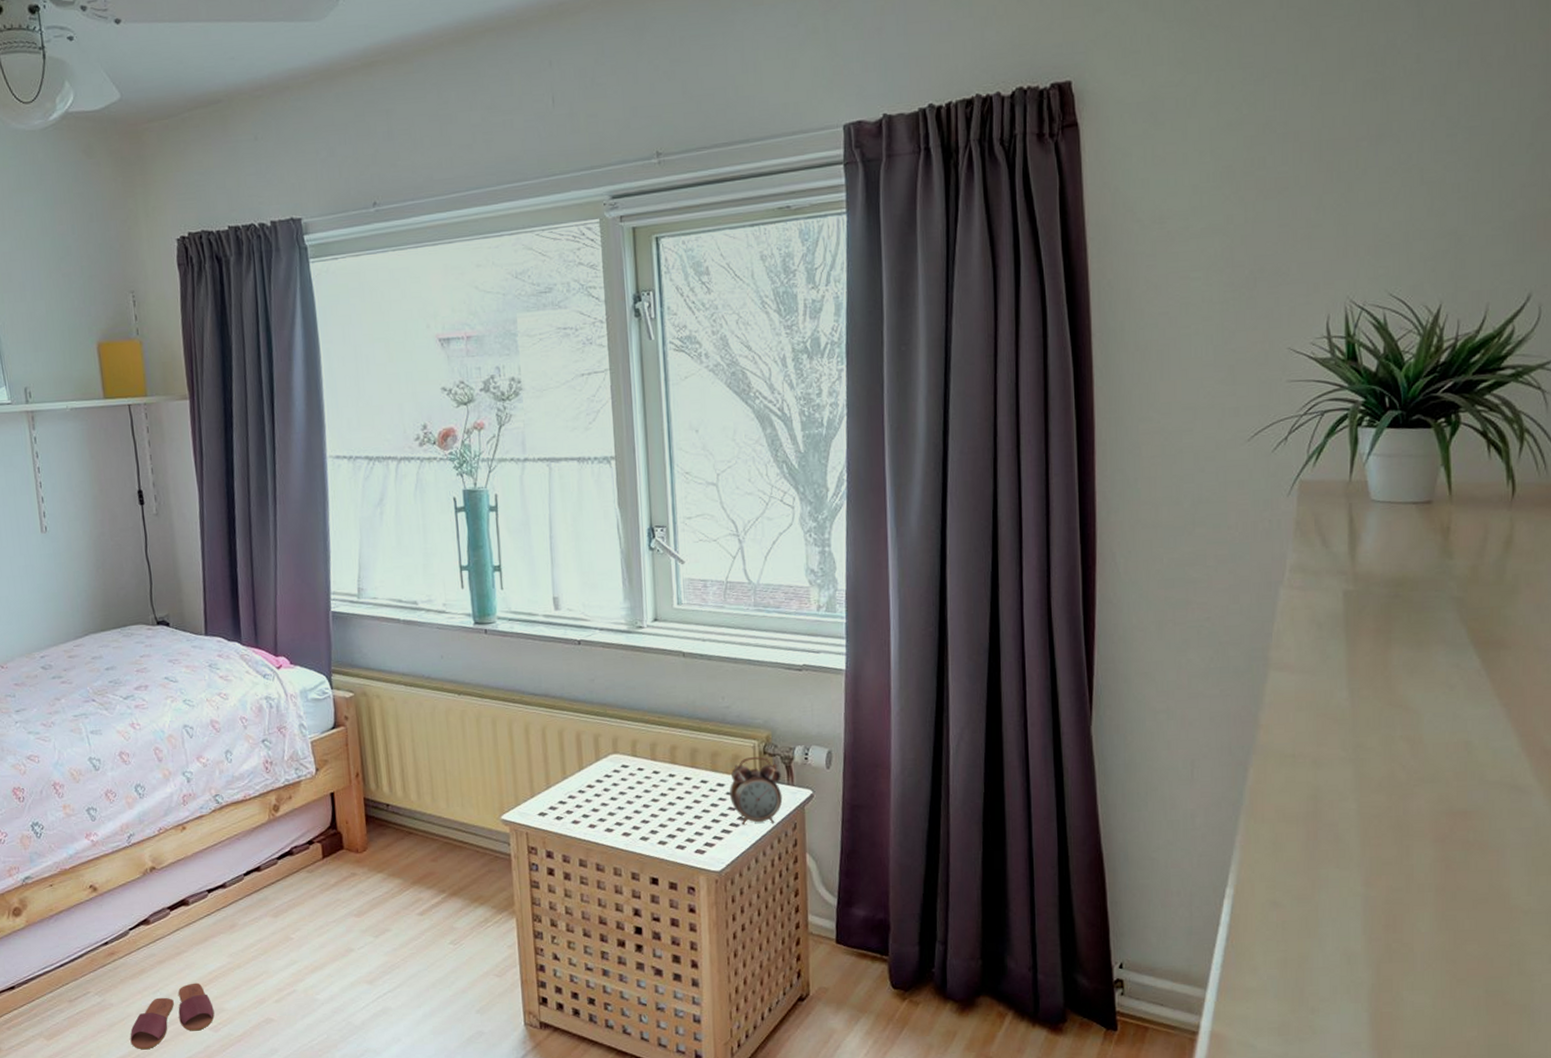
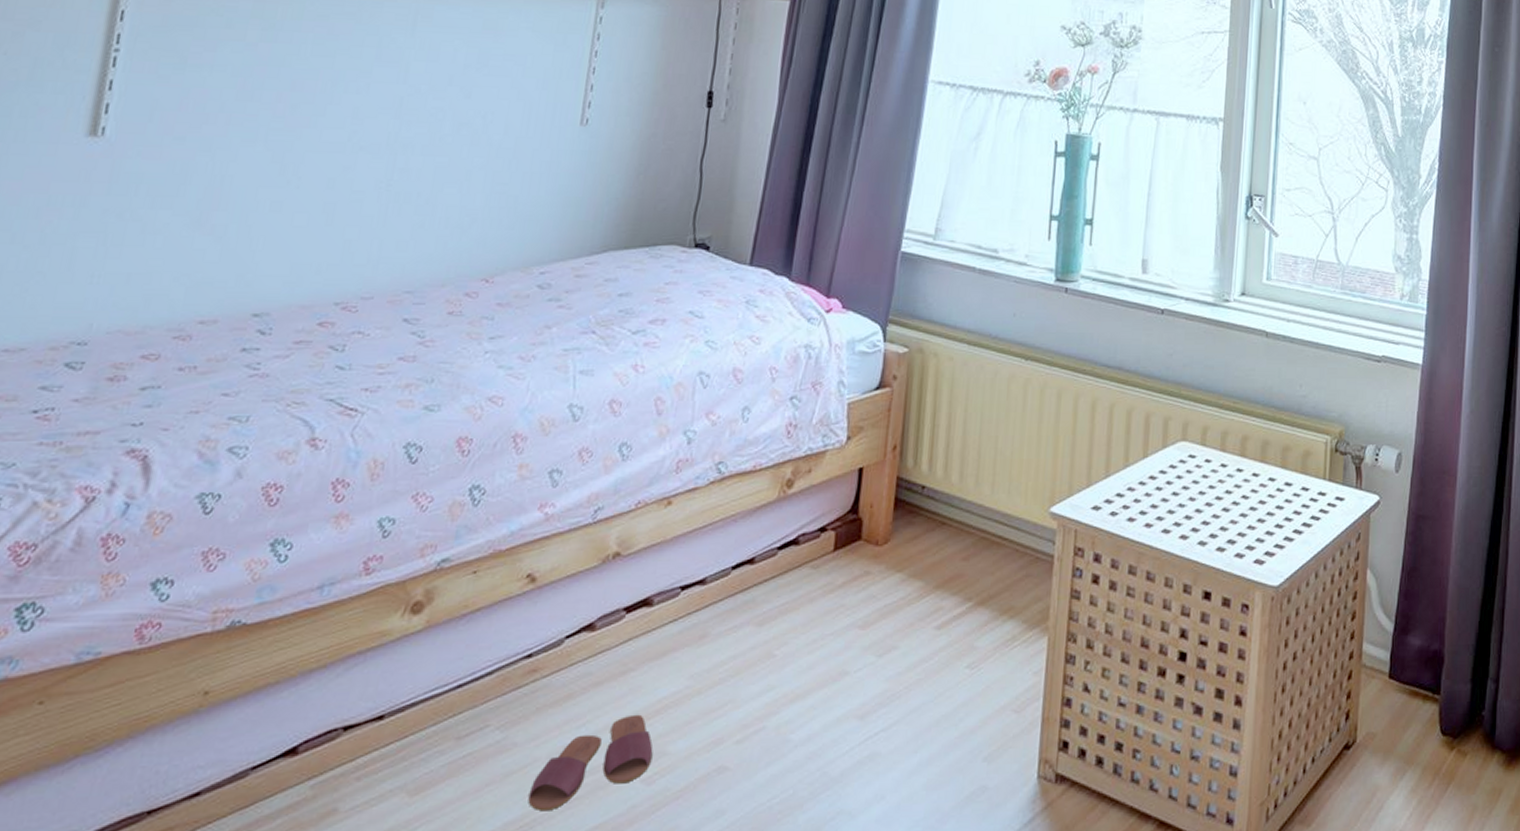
alarm clock: present [729,757,783,825] -> none [1296,454,1350,533]

